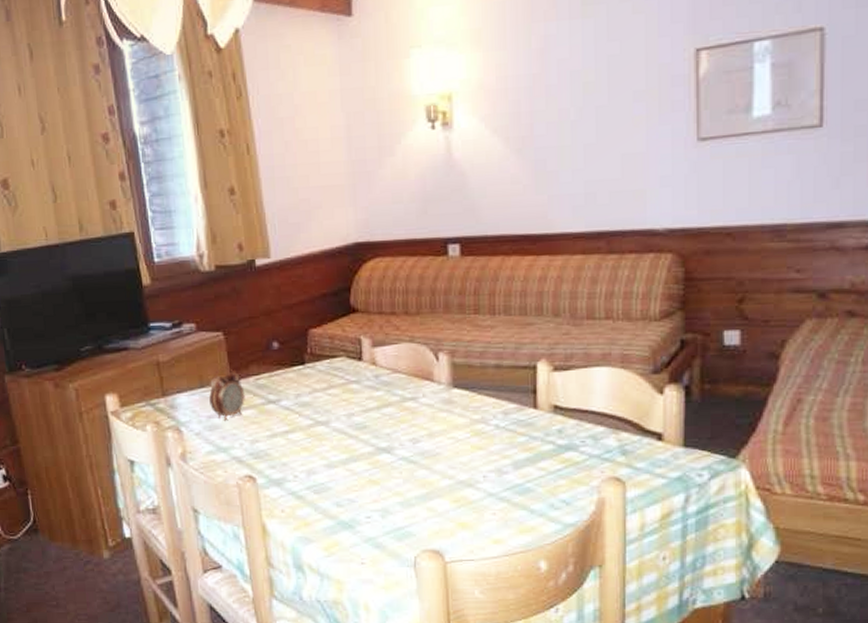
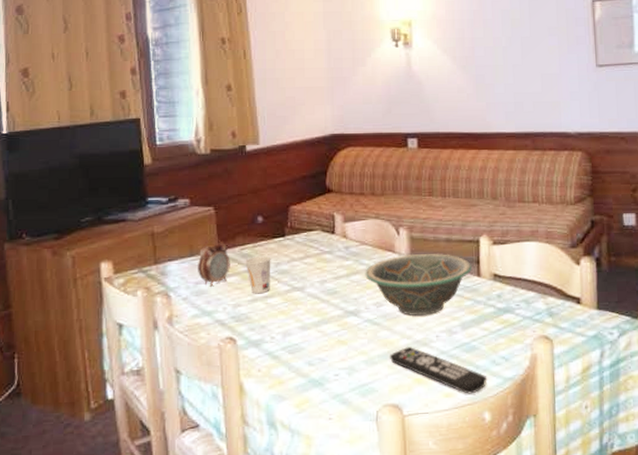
cup: none [261,387,291,429] -> present [245,256,271,294]
decorative bowl: none [398,382,527,453] -> present [365,254,472,316]
remote control: none [429,487,544,541] -> present [390,346,488,394]

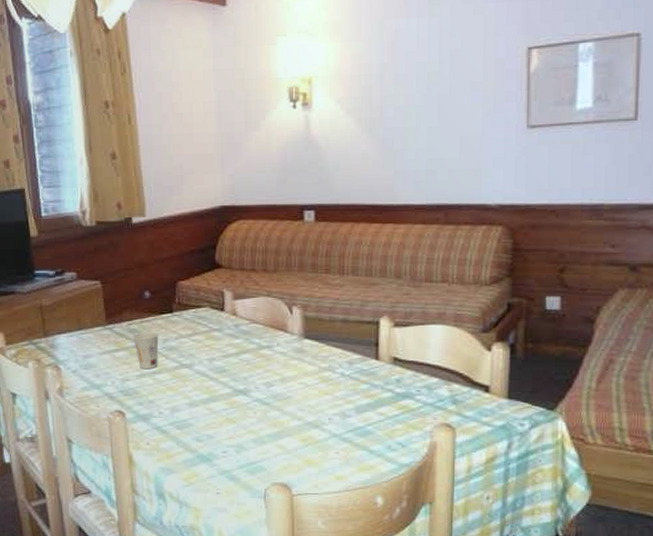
alarm clock: present [198,238,230,287] -> none [86,312,118,361]
decorative bowl: present [365,254,472,316] -> none [255,335,369,397]
remote control: present [390,346,488,394] -> none [280,427,382,478]

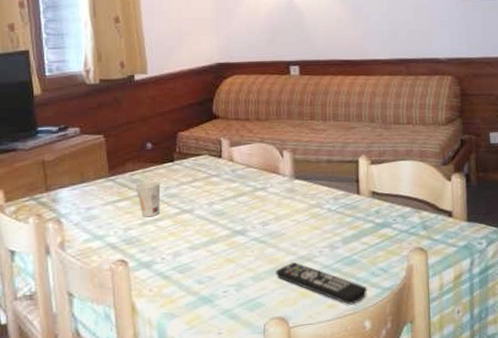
remote control: none [280,427,382,478] -> present [276,262,368,305]

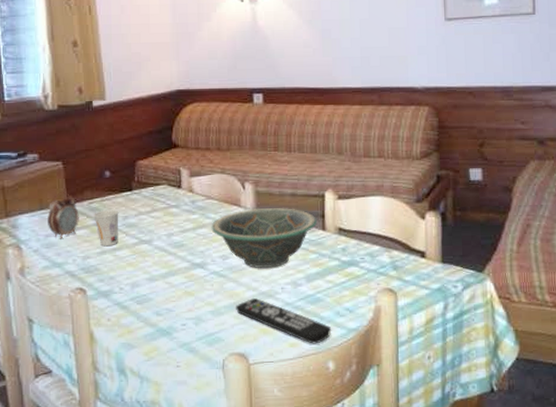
alarm clock: none [89,165,121,212] -> present [48,192,79,239]
decorative bowl: none [251,174,352,233] -> present [211,208,317,268]

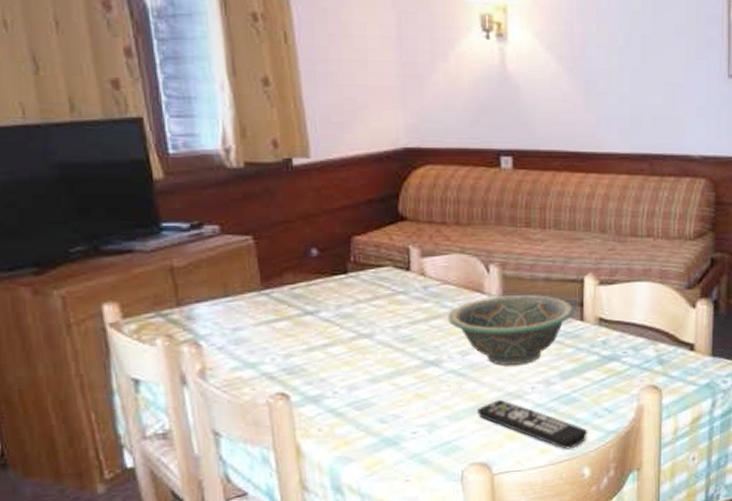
alarm clock: present [48,192,79,239] -> none [235,274,278,334]
cup: present [94,210,119,247] -> none [297,297,331,342]

